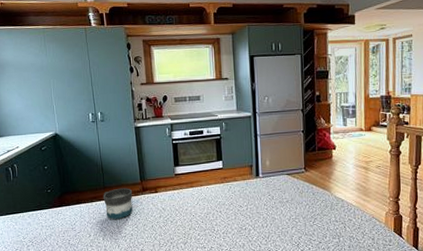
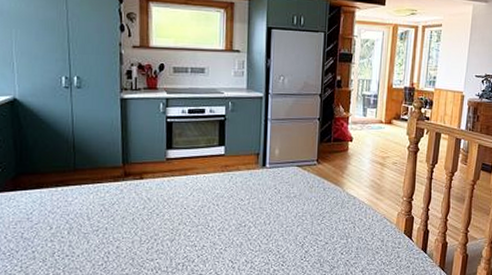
mug: present [103,188,133,220] -> none [72,171,112,210]

